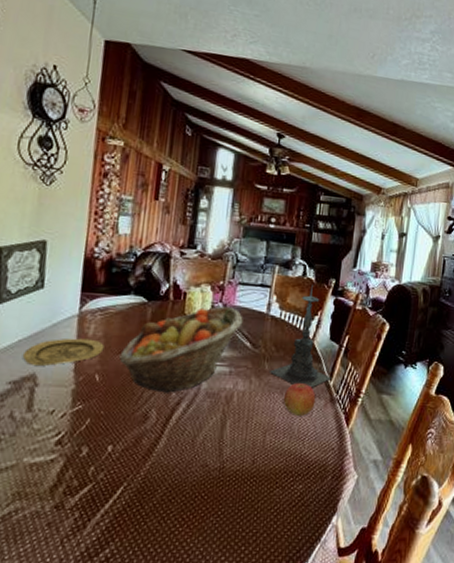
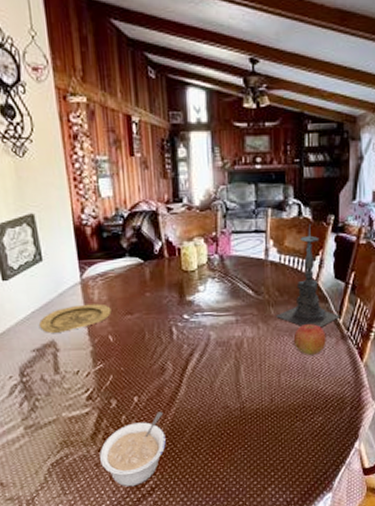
legume: none [54,465,136,555] -> present [100,411,166,487]
fruit basket: present [119,306,243,393] -> none [127,257,242,346]

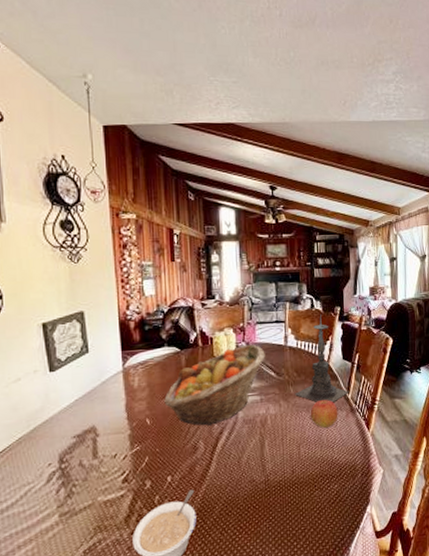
plate: present [38,303,112,333] -> none [80,389,150,419]
fruit basket: none [127,257,242,346] -> present [164,344,265,426]

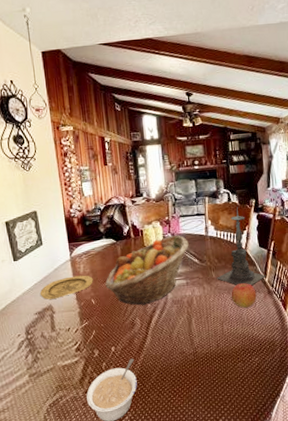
plate: none [80,389,150,419] -> present [39,275,93,300]

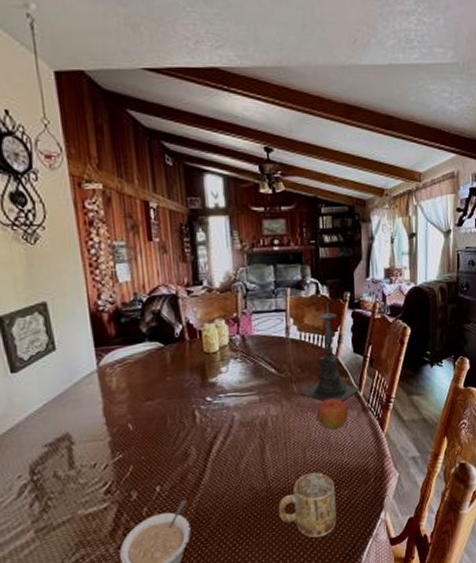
plate: present [39,275,93,300] -> none [51,391,131,426]
fruit basket: present [105,235,189,305] -> none [148,337,264,430]
mug: none [202,342,250,395] -> present [278,472,337,538]

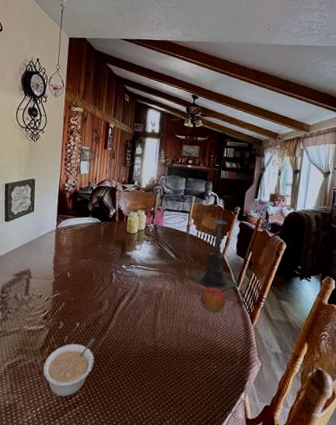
mug: present [278,472,337,538] -> none [159,343,207,399]

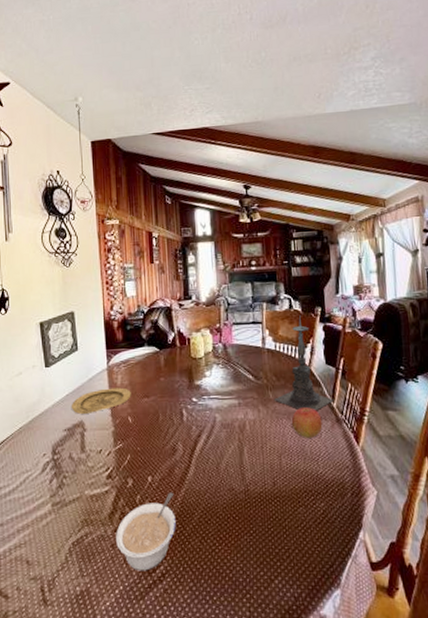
plate: none [21,246,73,265] -> present [71,387,131,414]

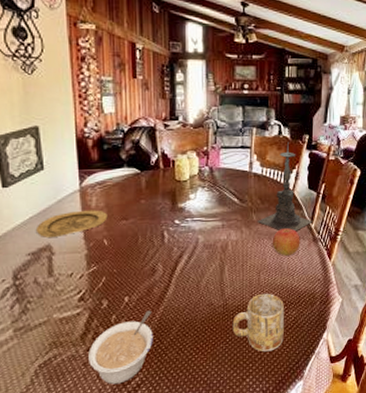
mug: none [255,480,313,550] -> present [232,293,284,352]

